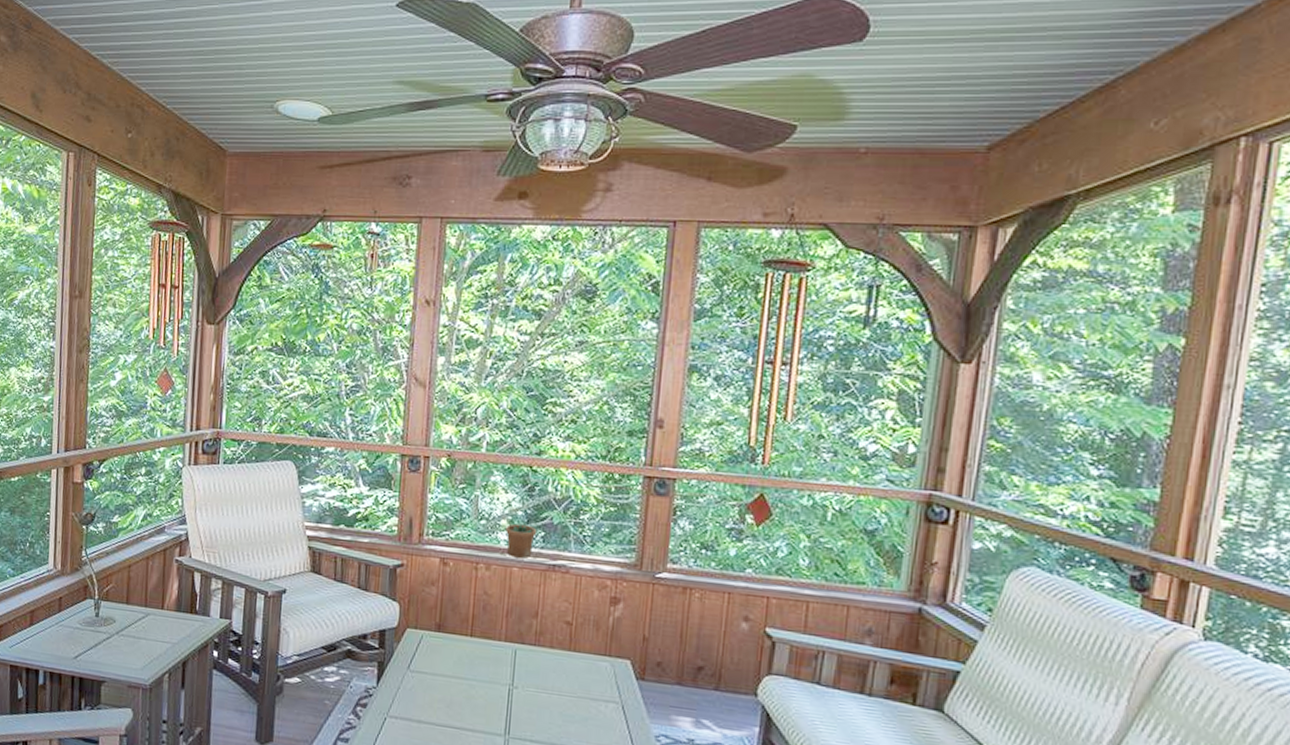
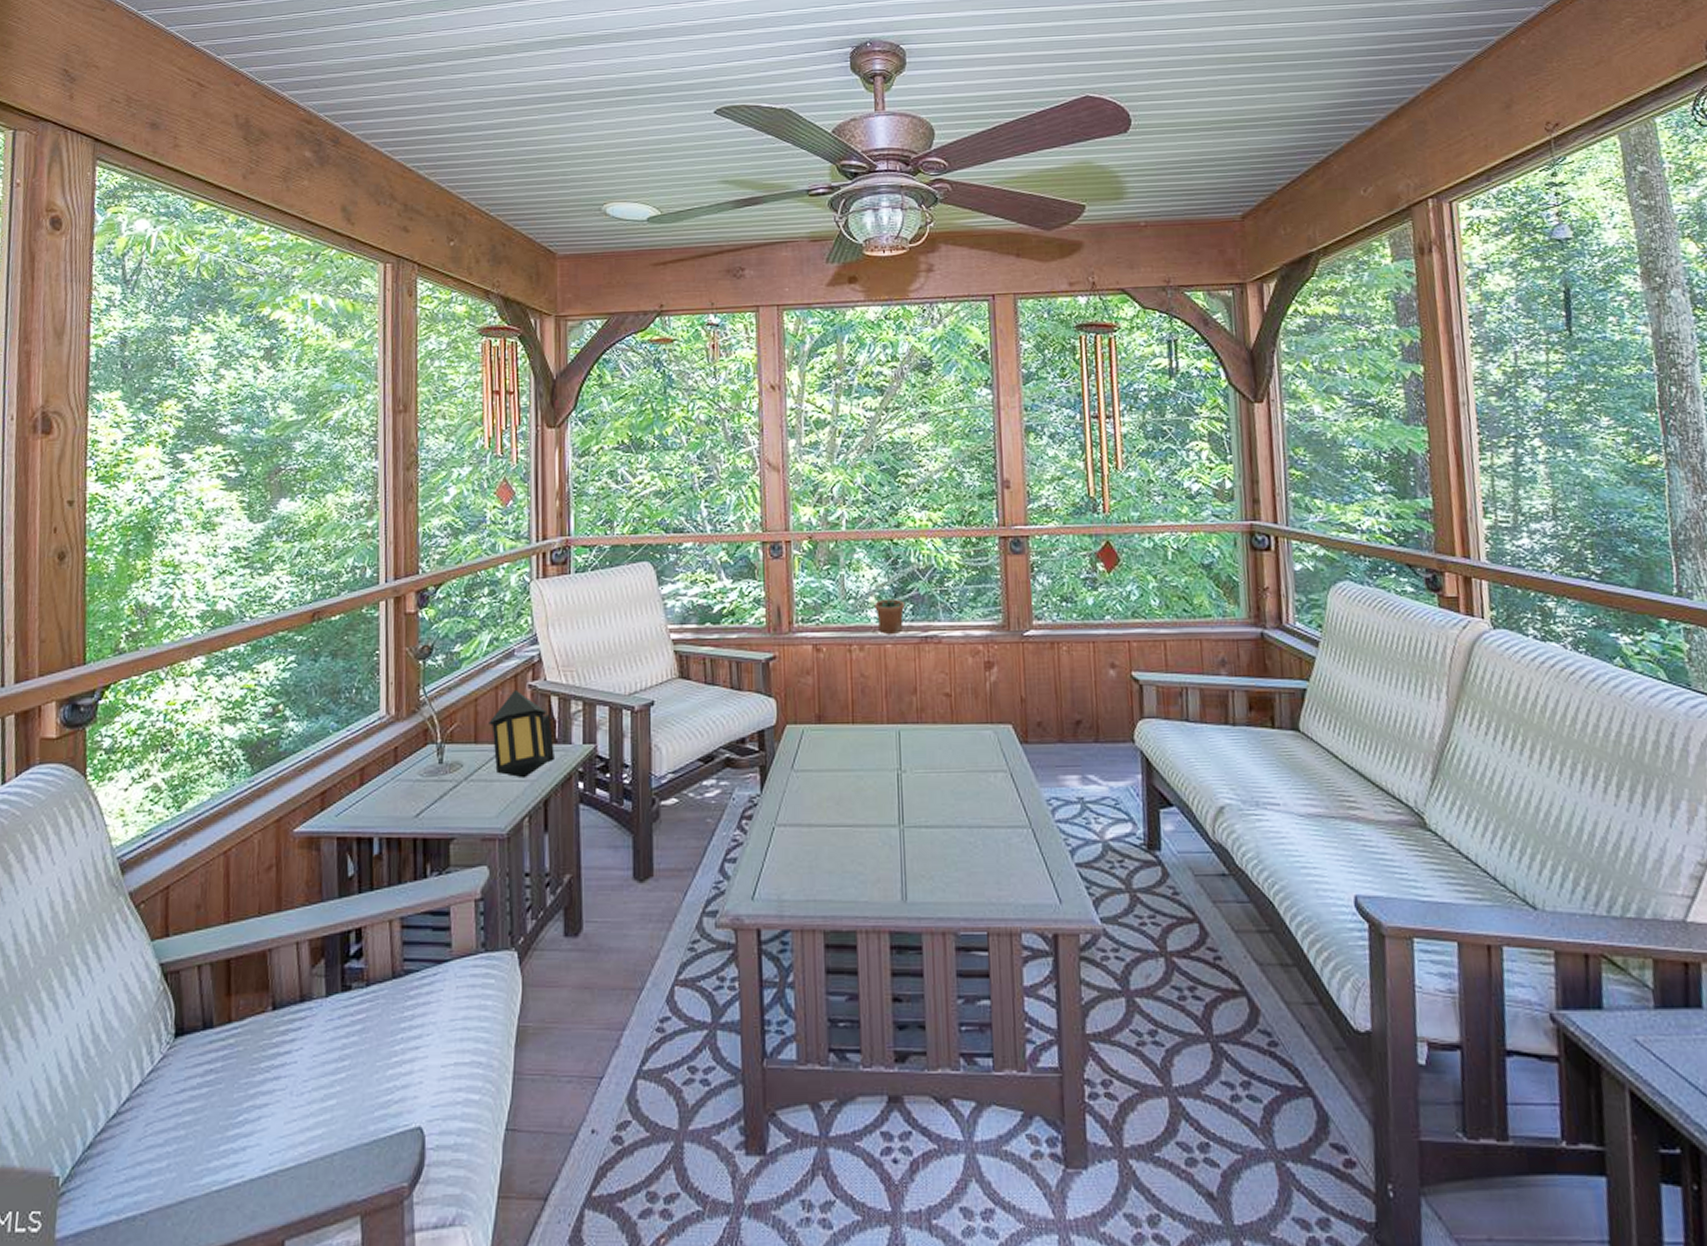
lantern: none [139,562,195,640] -> present [489,689,554,778]

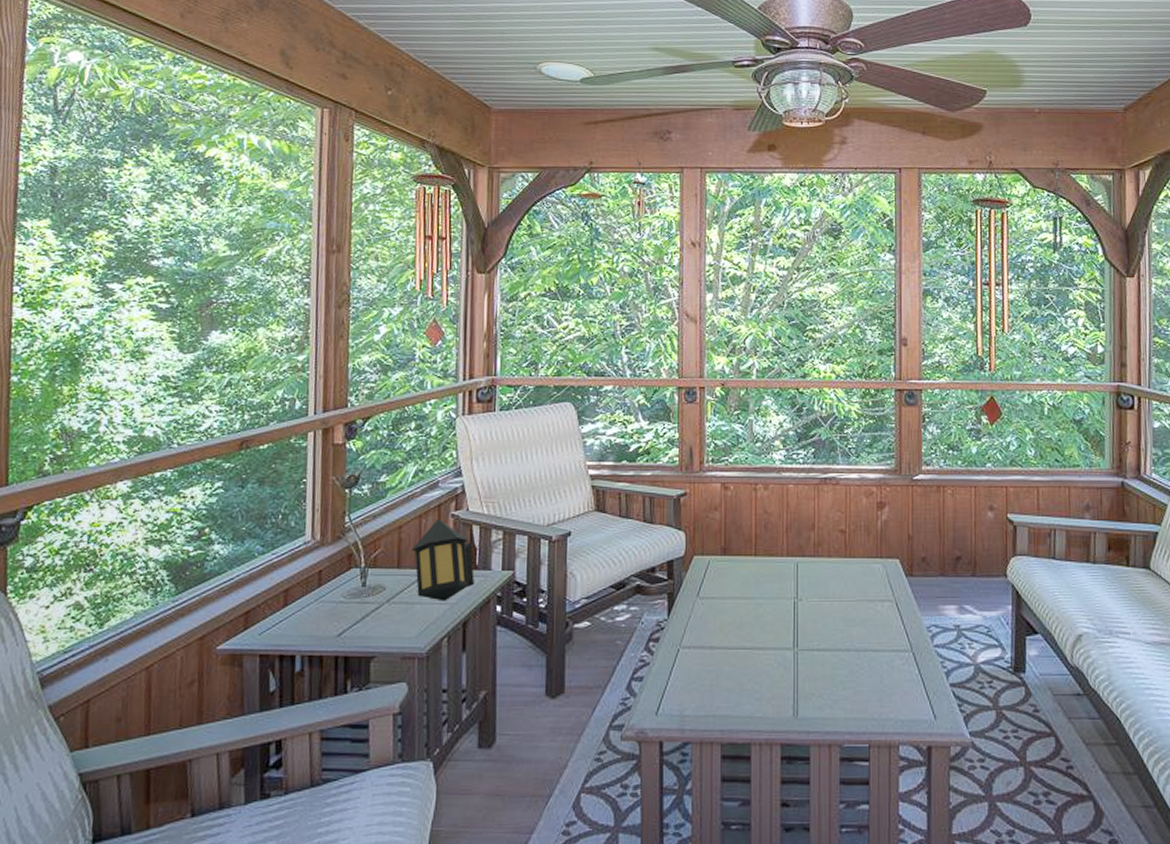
planter: present [875,599,906,634] -> none [780,443,808,475]

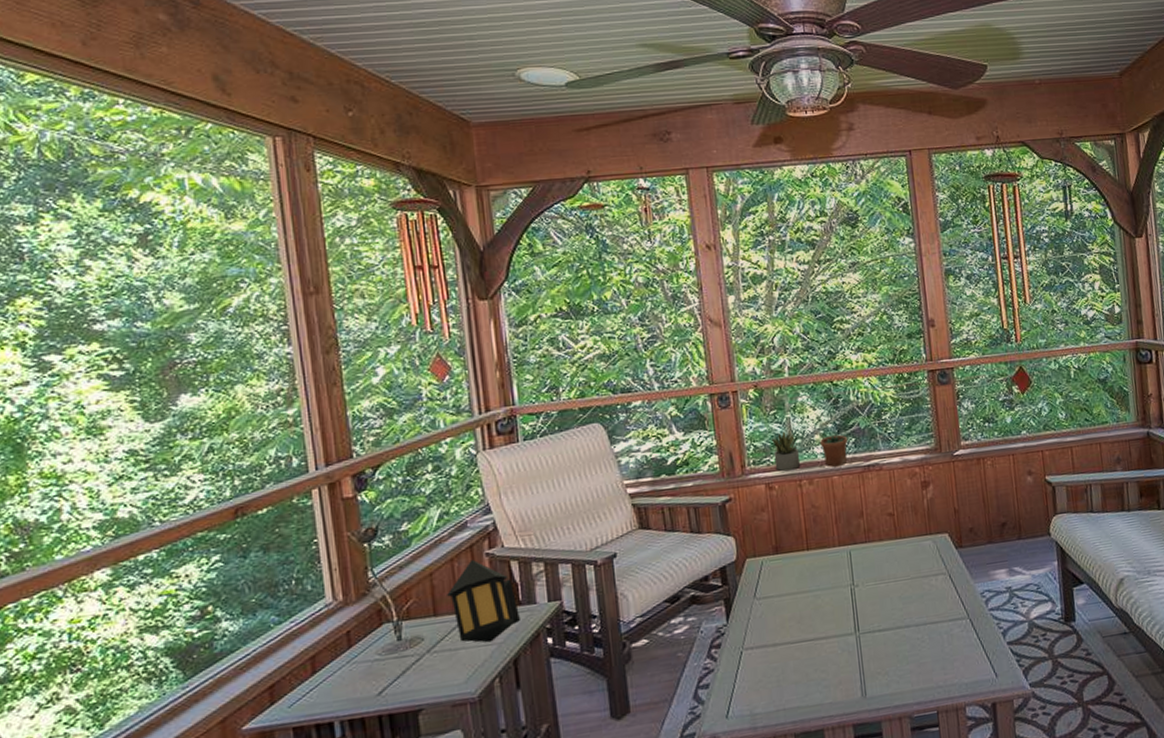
succulent plant: none [731,431,758,473] -> present [771,431,801,472]
planter: none [780,443,808,475] -> present [820,434,848,467]

